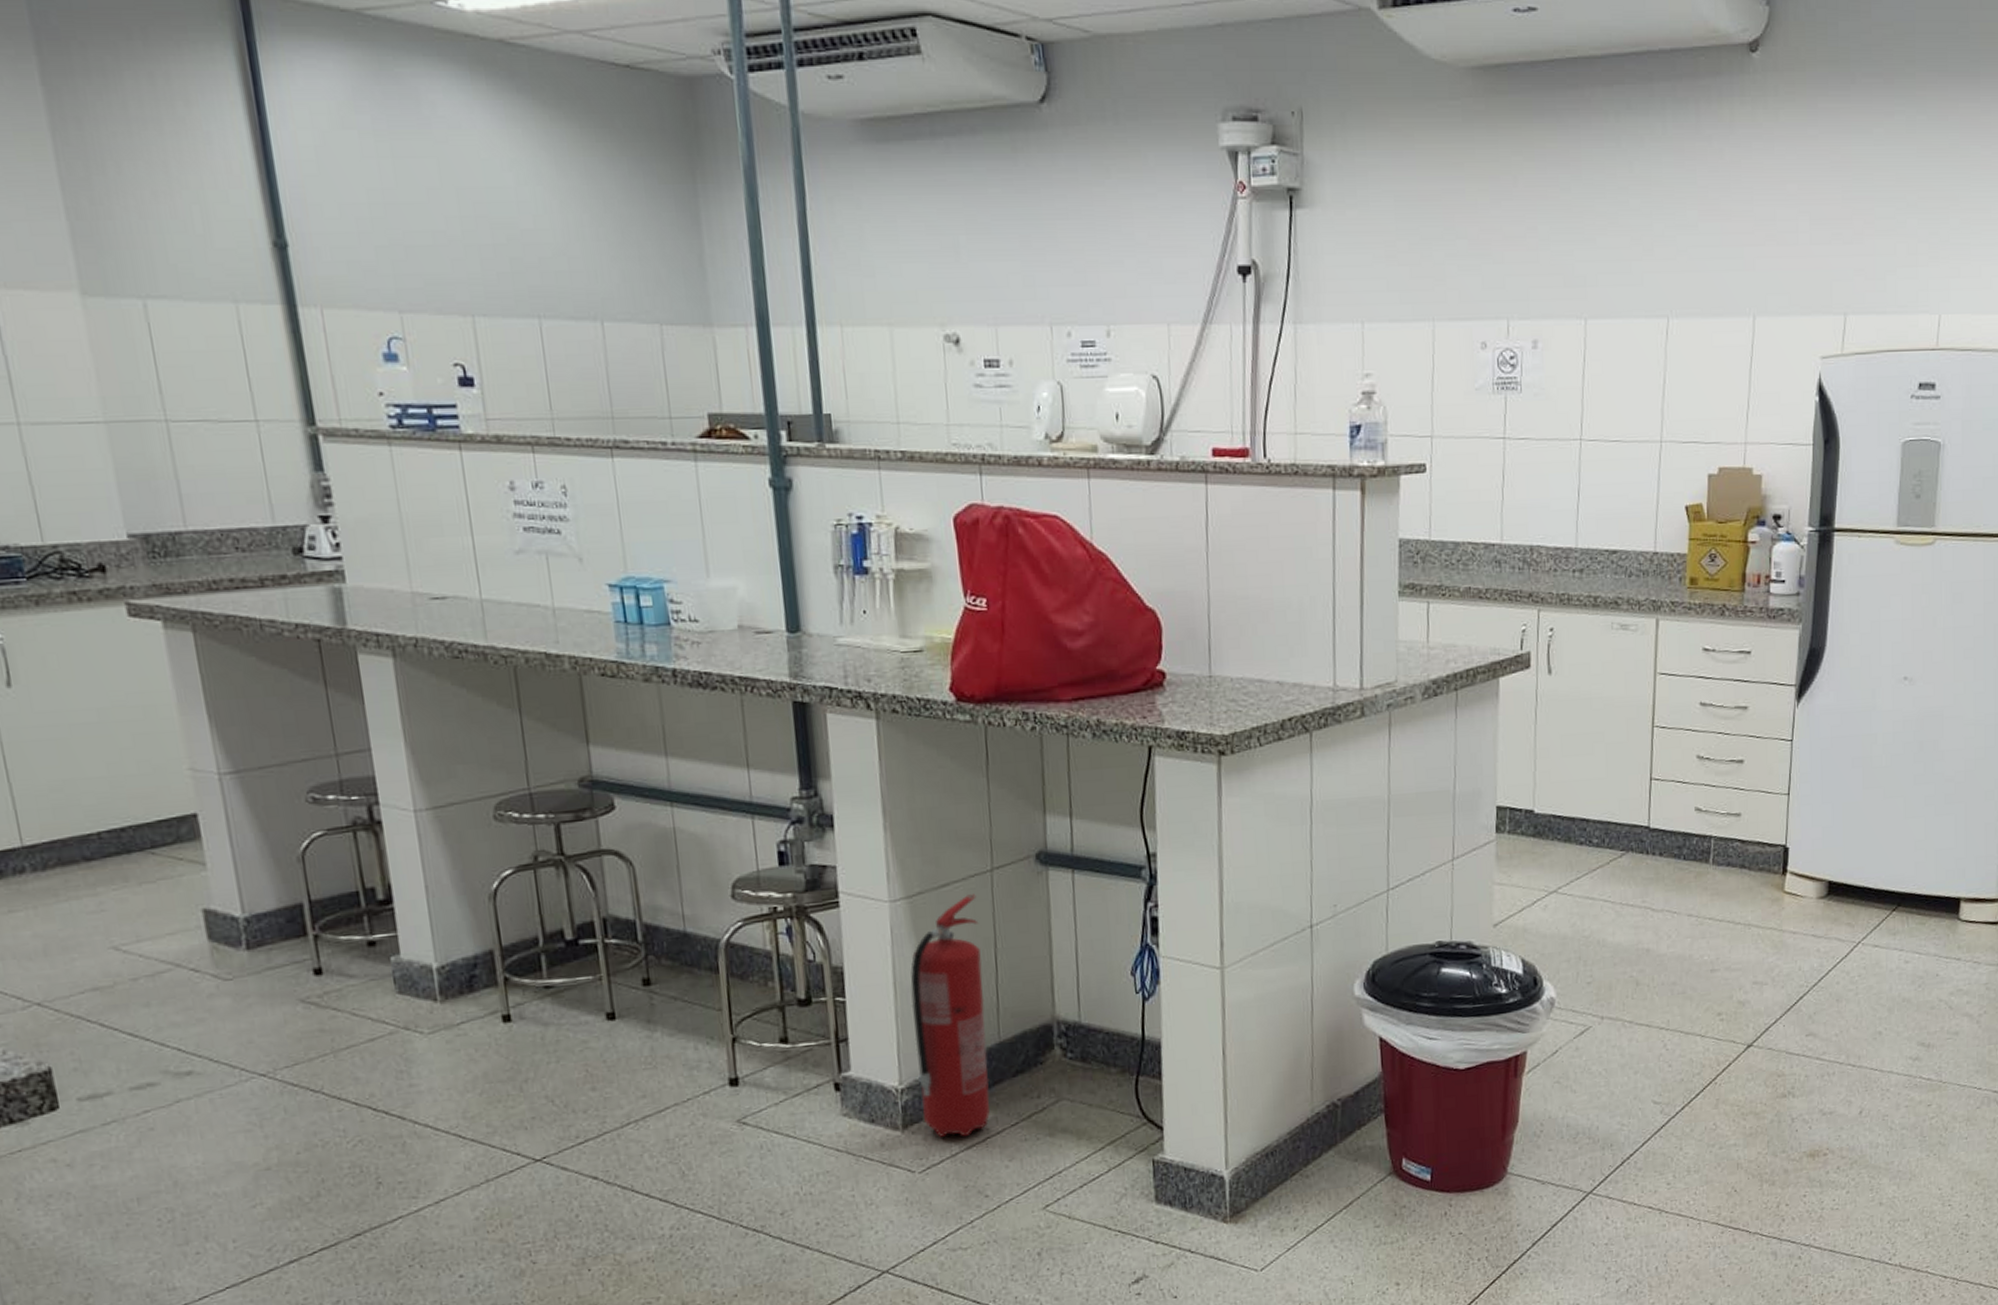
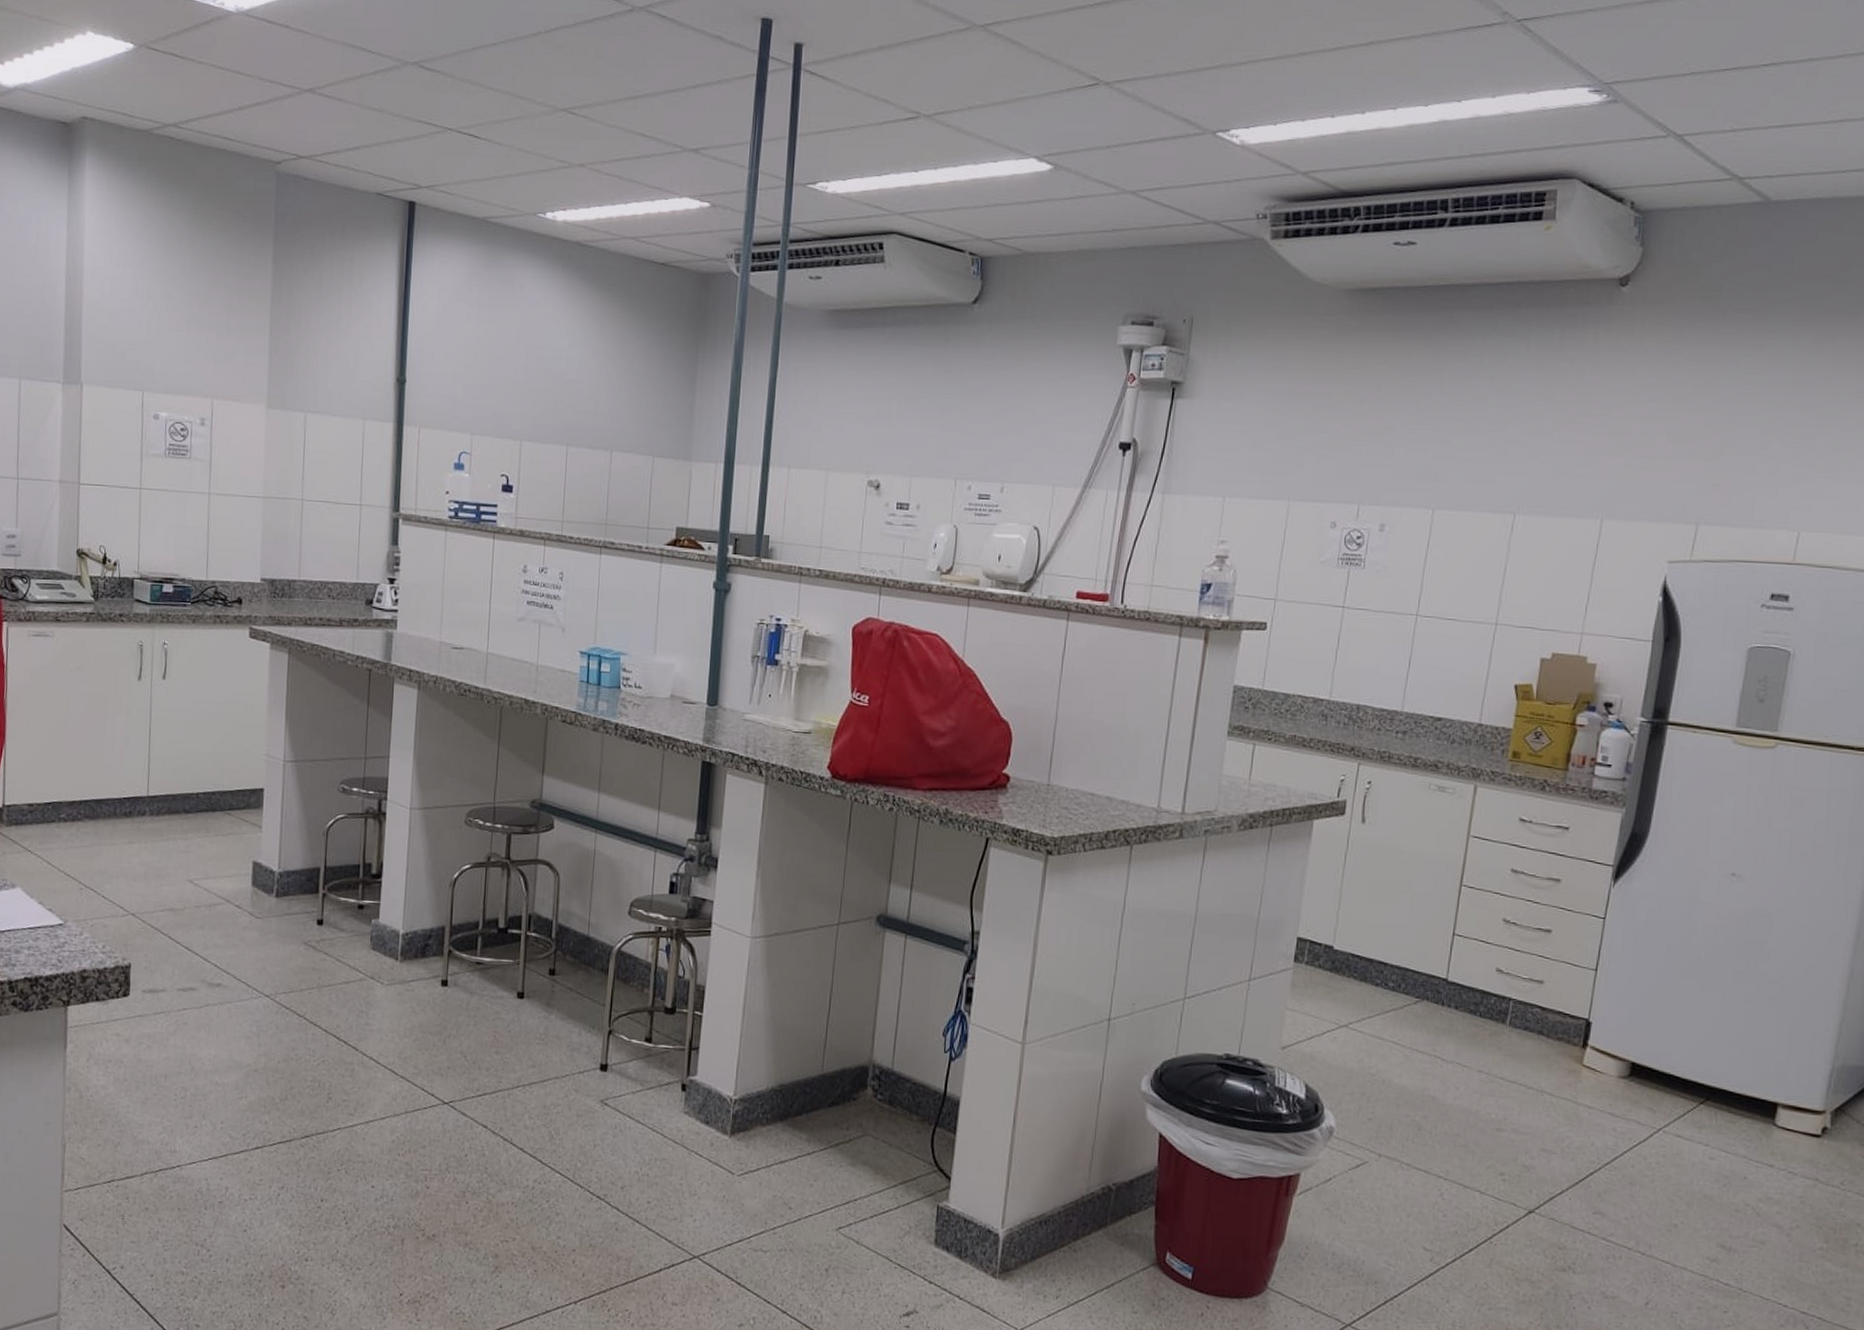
fire extinguisher: present [910,894,990,1137] -> none [749,942,822,1152]

